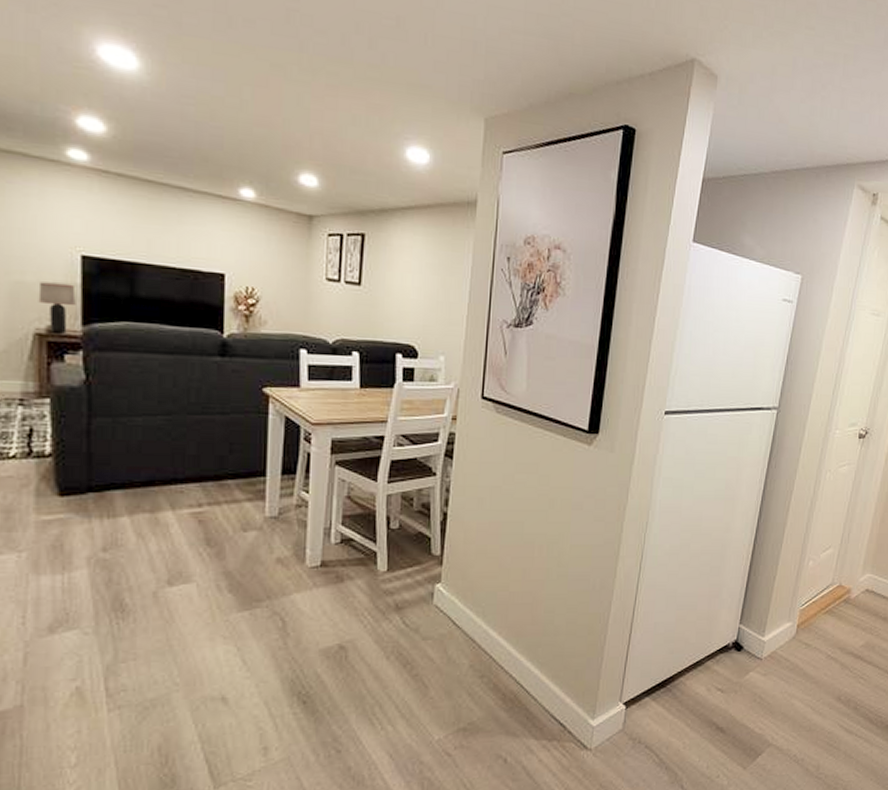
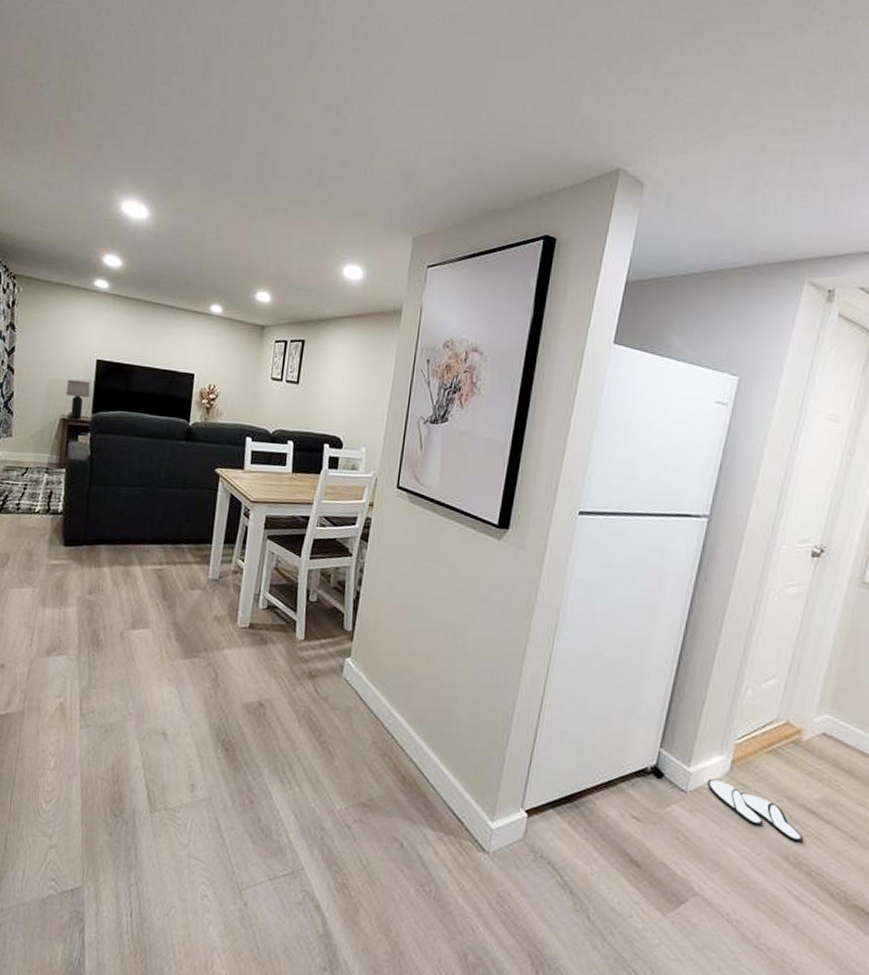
slippers: none [778,643,851,684] -> present [707,778,803,843]

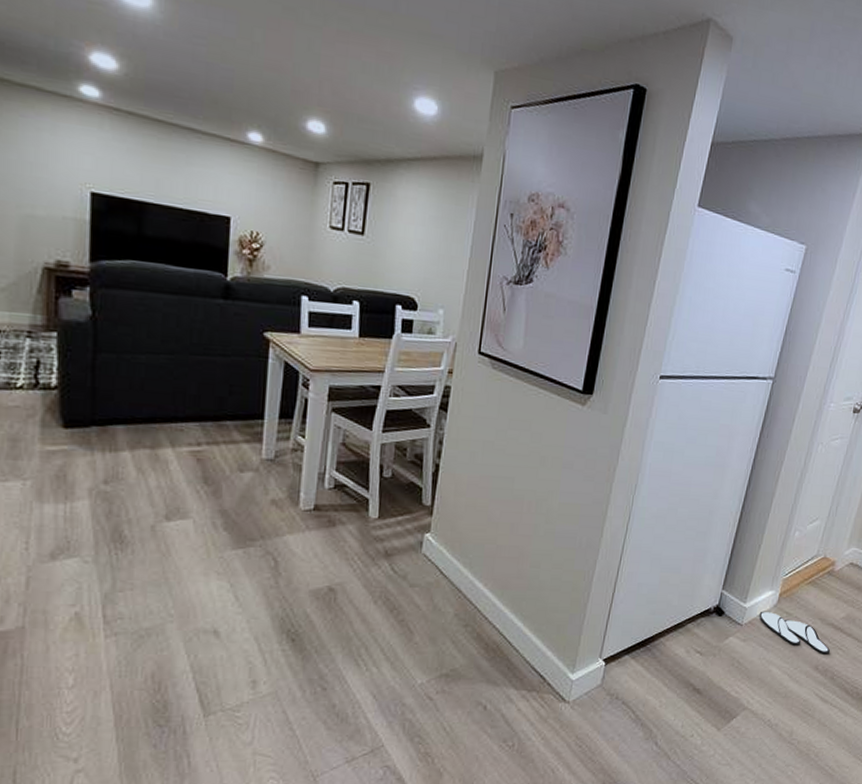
table lamp: present [65,379,90,419] -> none [48,216,85,269]

